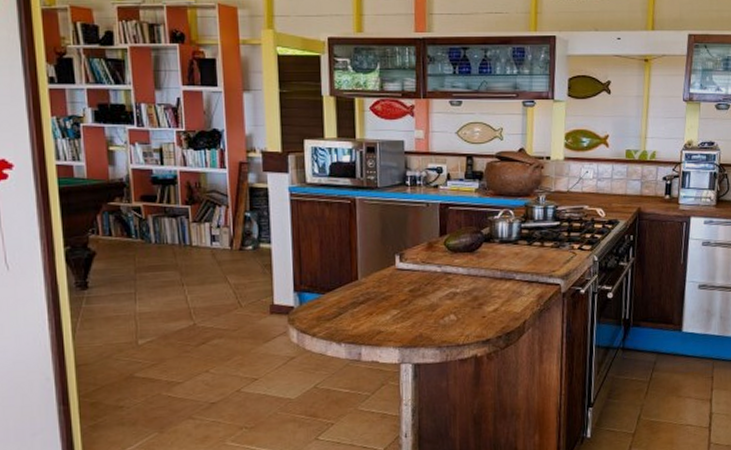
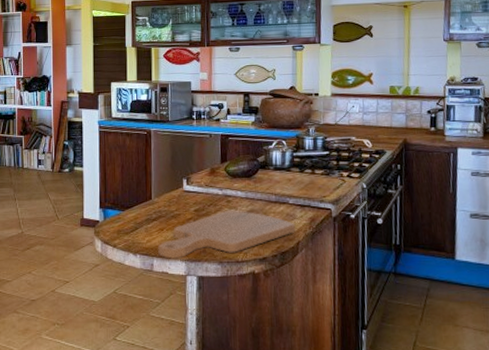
cutting board: none [366,288,523,346] -> present [158,210,296,259]

